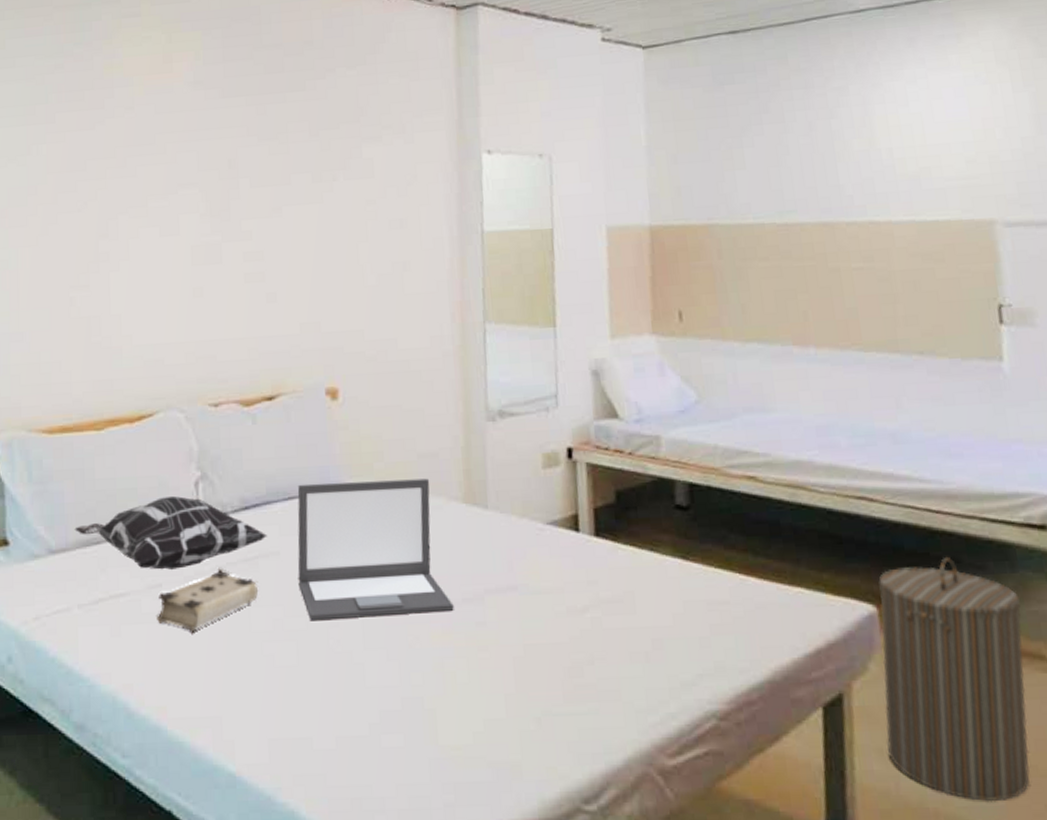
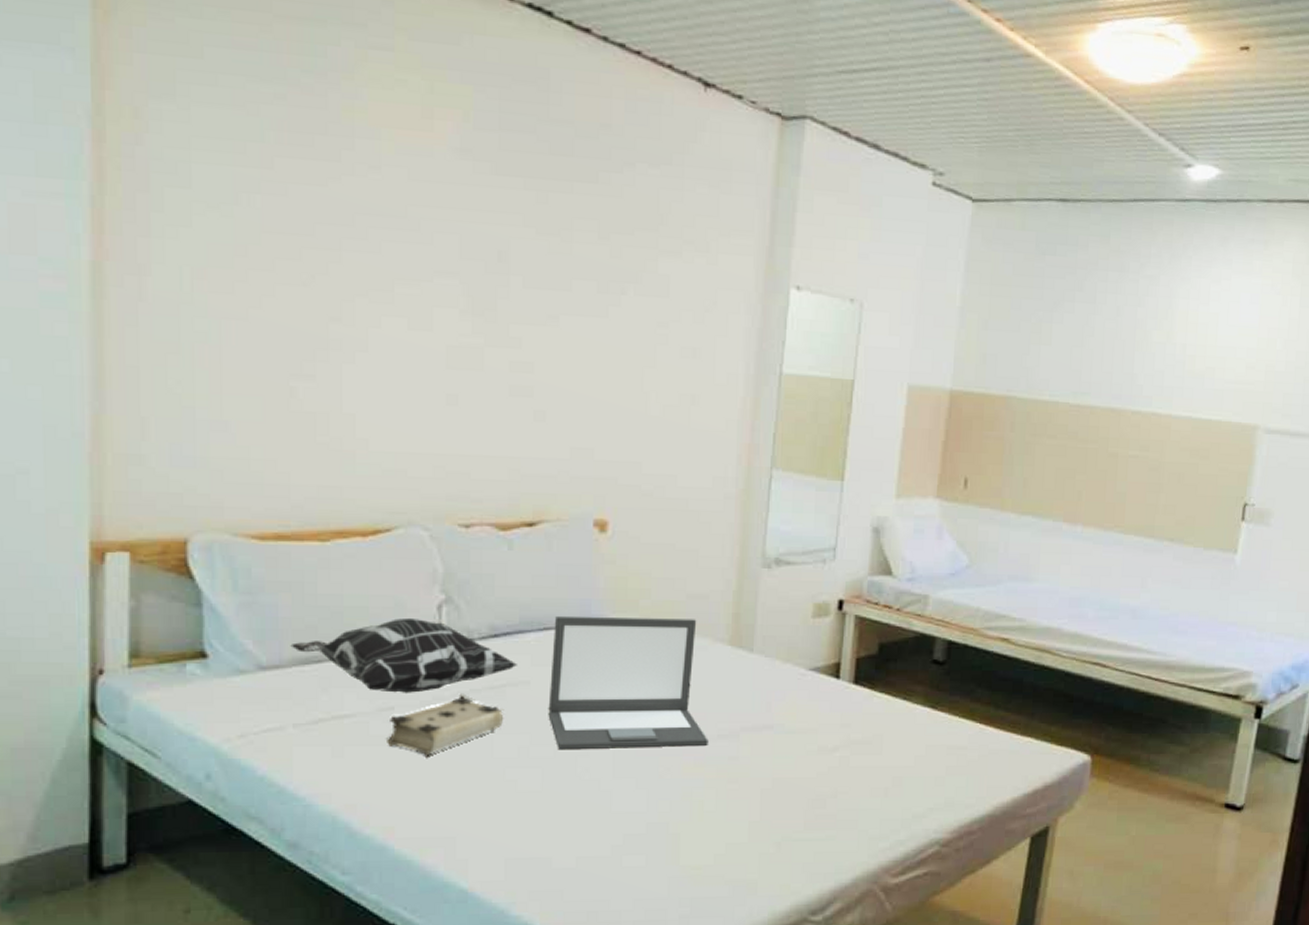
laundry hamper: present [878,556,1030,802] -> none [1077,717,1205,912]

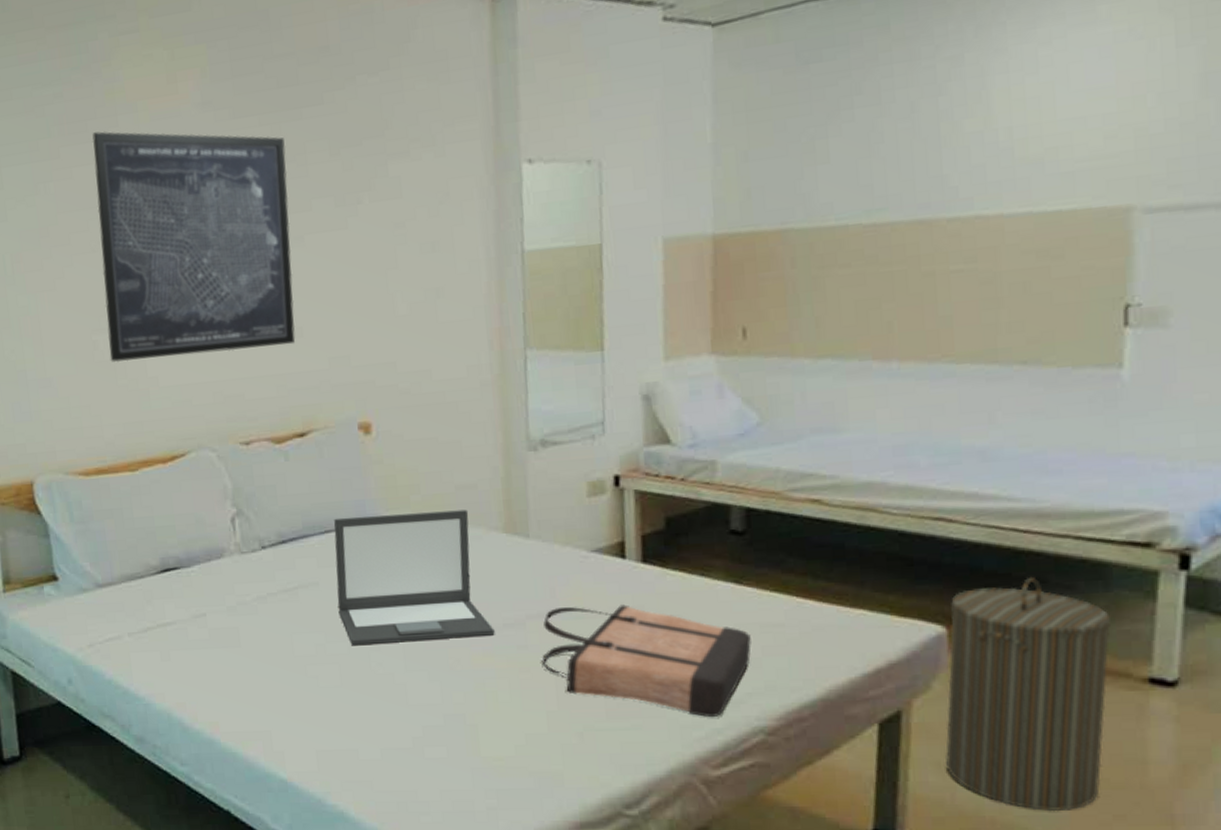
decorative pillow: present [290,618,517,693] -> none [118,532,305,601]
wall art: none [310,150,550,428] -> present [92,131,296,363]
book: present [387,696,503,756] -> none [203,600,299,657]
shopping bag: none [750,722,938,830] -> present [541,604,751,718]
laundry hamper: none [1077,717,1205,912] -> present [945,576,1111,812]

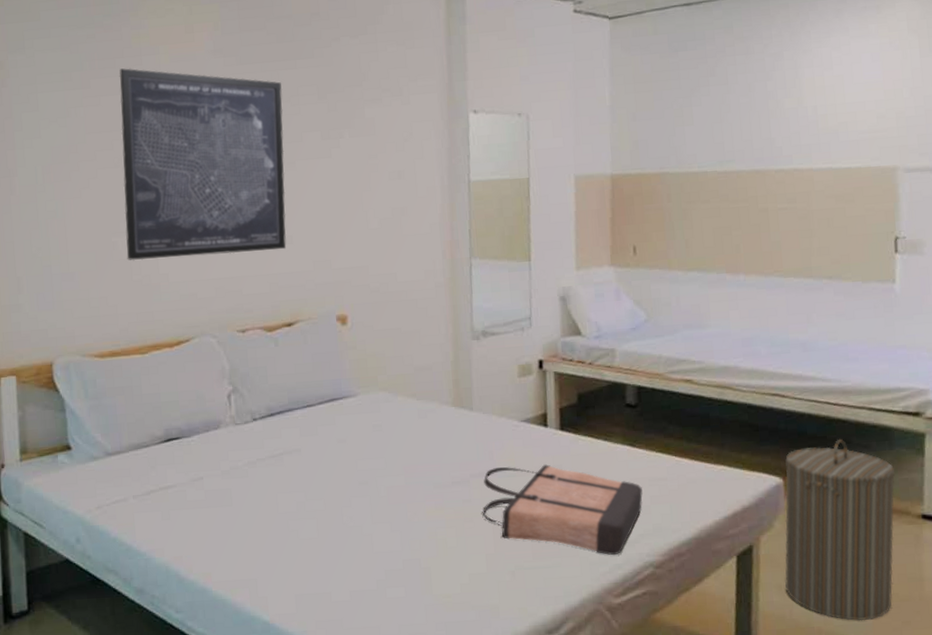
laptop: present [334,509,495,646] -> none [314,387,445,503]

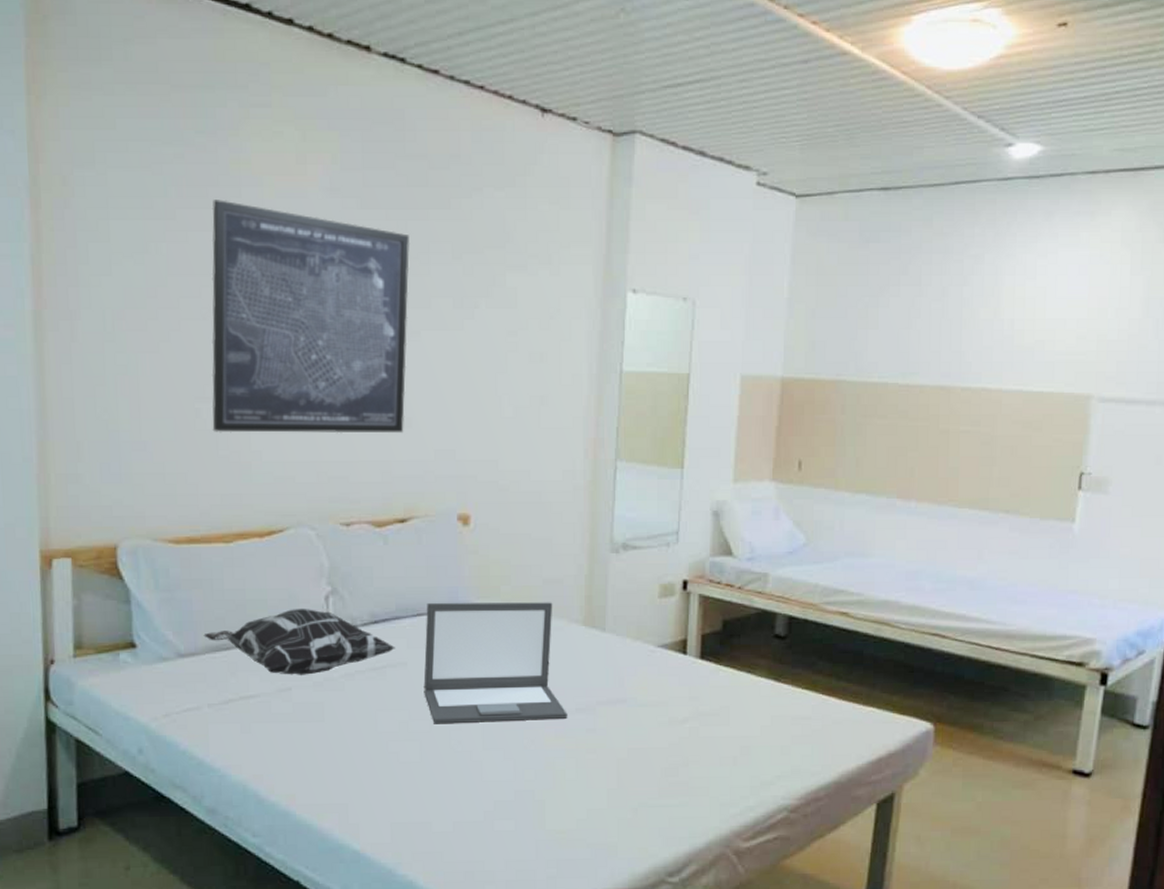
decorative pillow: none [127,407,290,466] -> present [203,609,395,675]
laptop: none [314,387,445,503] -> present [423,602,568,724]
shopping bag: present [482,464,643,556] -> none [607,695,783,797]
laundry hamper: present [784,438,895,621] -> none [924,685,1050,877]

